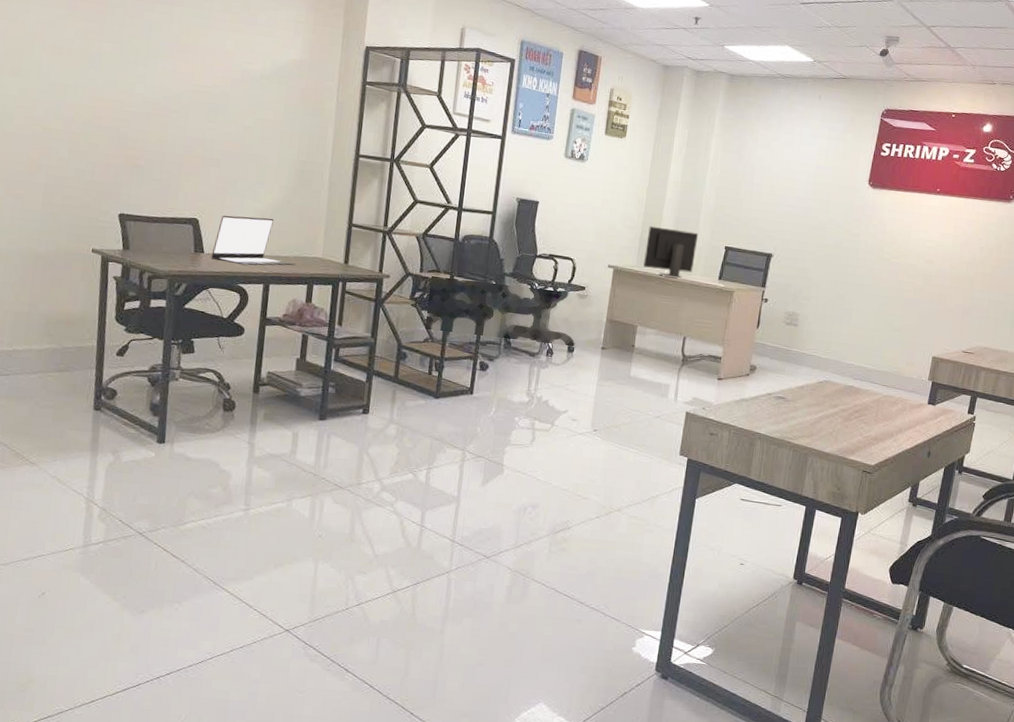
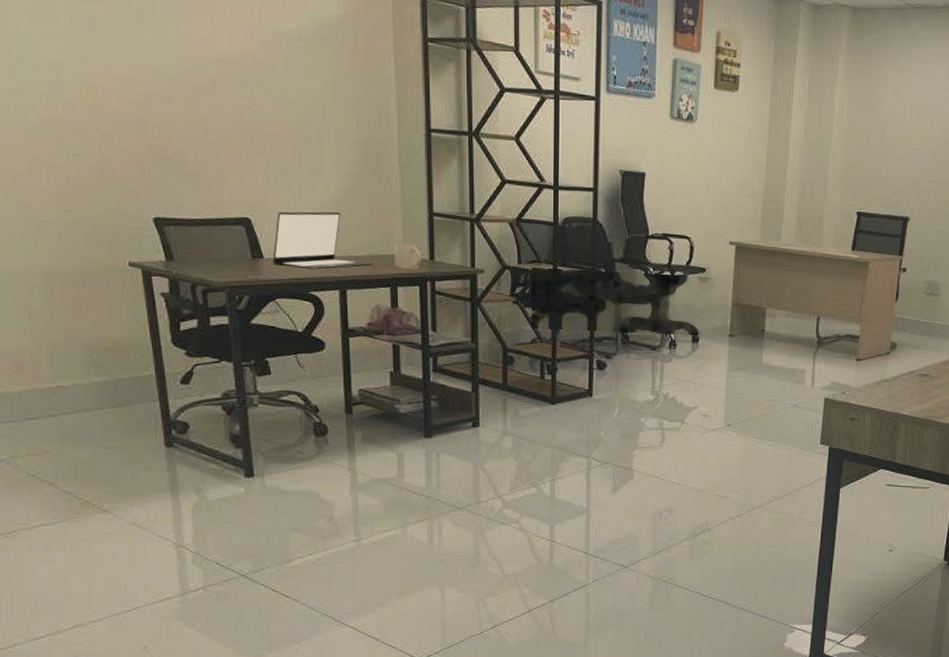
mug: none [313,247,338,271] -> present [393,243,422,270]
computer monitor: present [643,225,699,278] -> none [768,193,827,251]

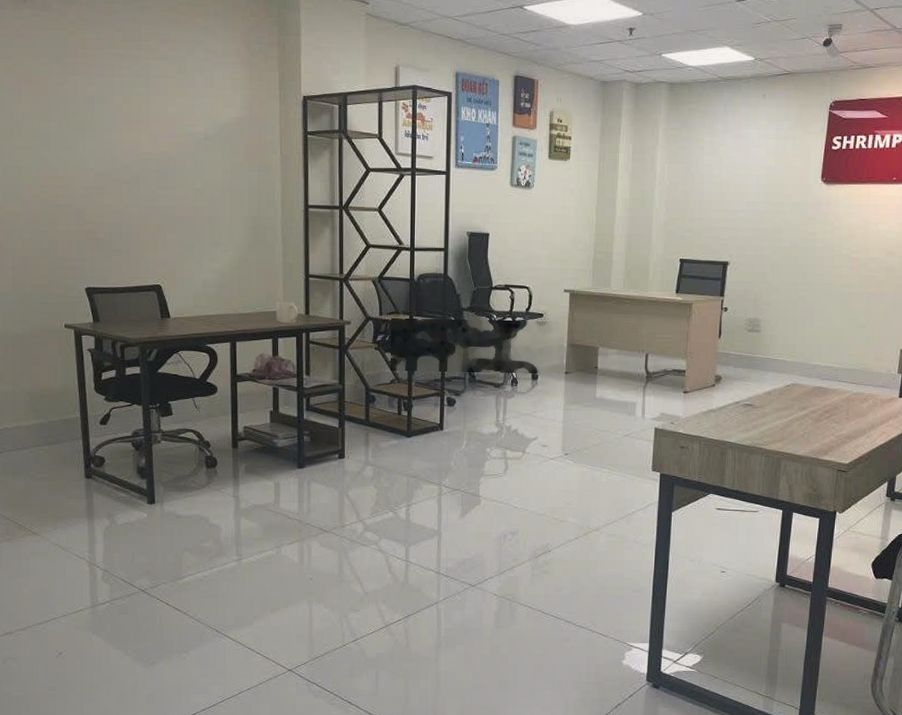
laptop: present [272,211,373,270] -> none [177,277,258,326]

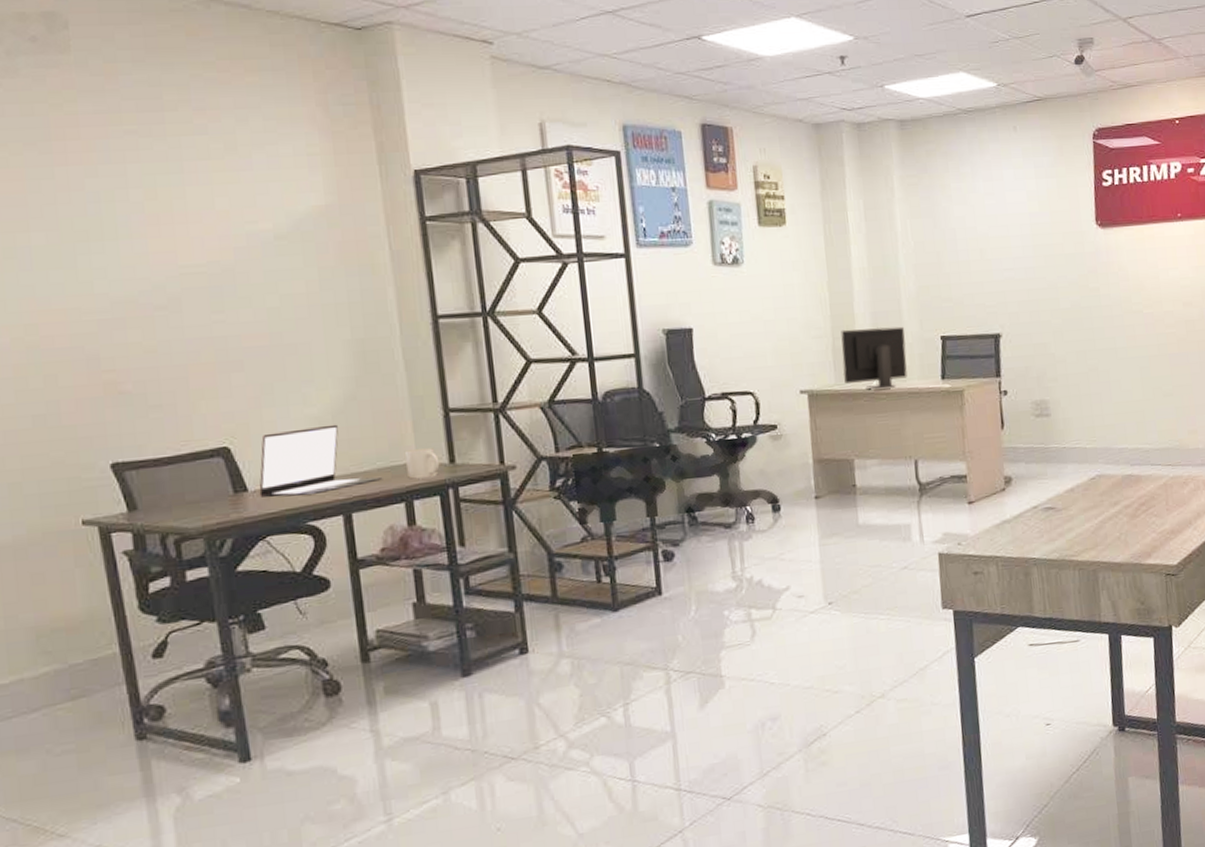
laptop: none [177,277,258,326] -> present [259,424,381,498]
computer monitor: none [598,246,652,296] -> present [841,326,908,390]

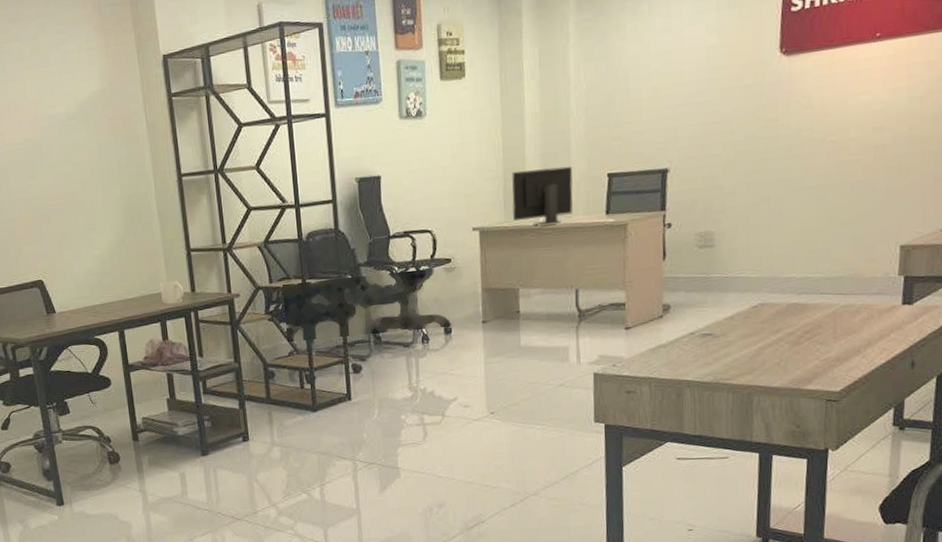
laptop: present [259,424,381,498] -> none [63,262,144,318]

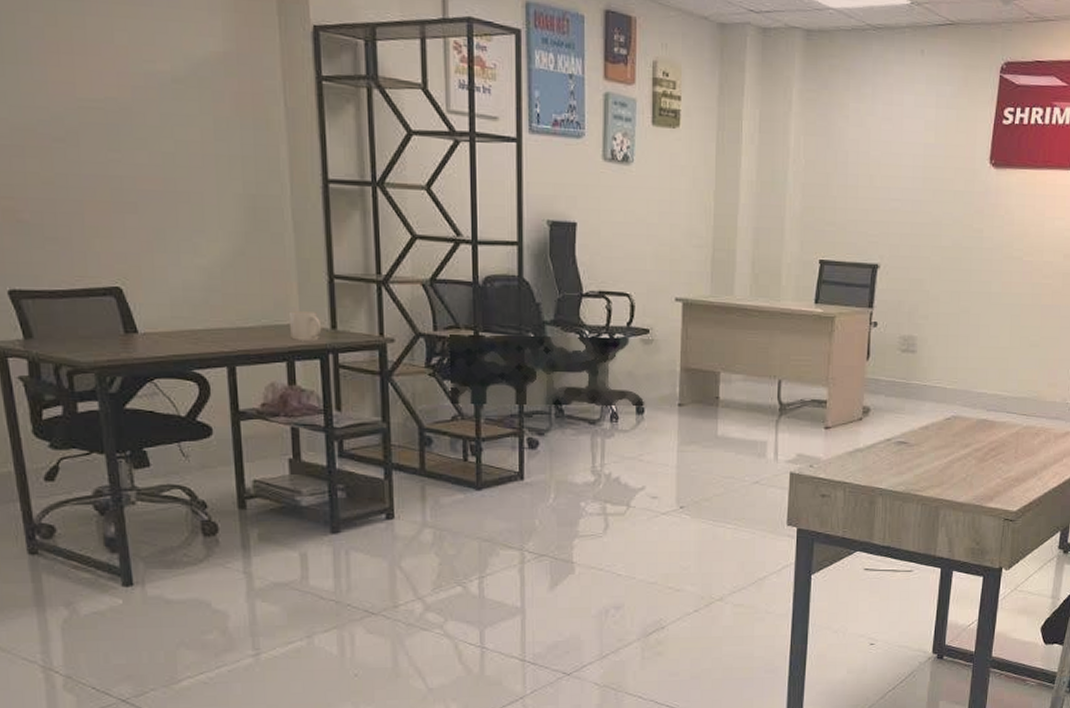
computer monitor: present [512,166,573,226] -> none [719,242,785,306]

